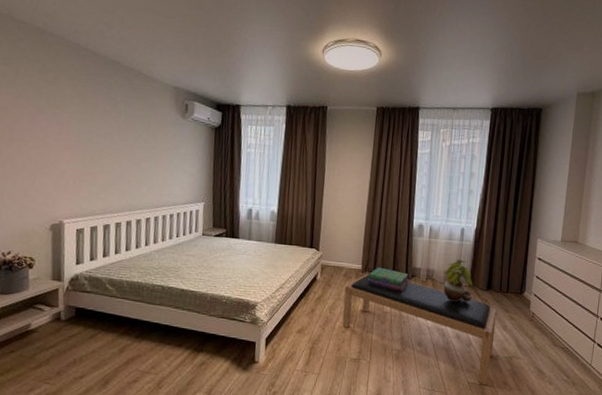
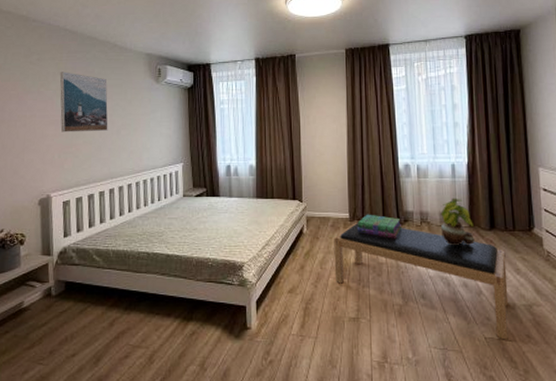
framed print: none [77,94,130,162] -> present [60,72,108,132]

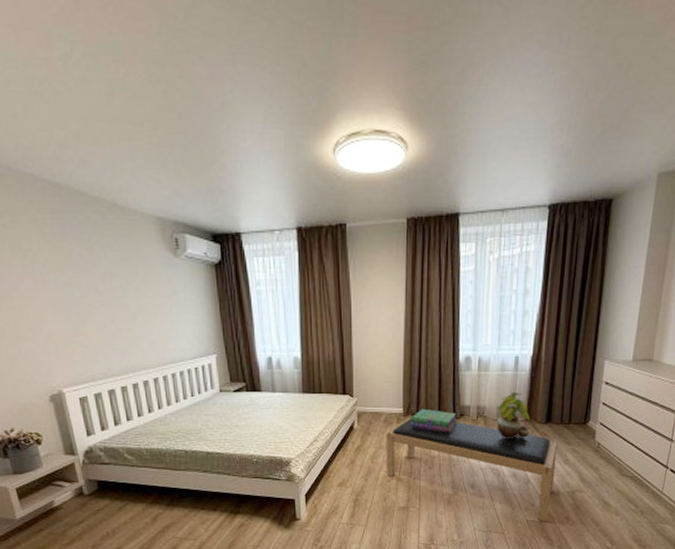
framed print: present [60,72,108,132] -> none [46,239,121,318]

